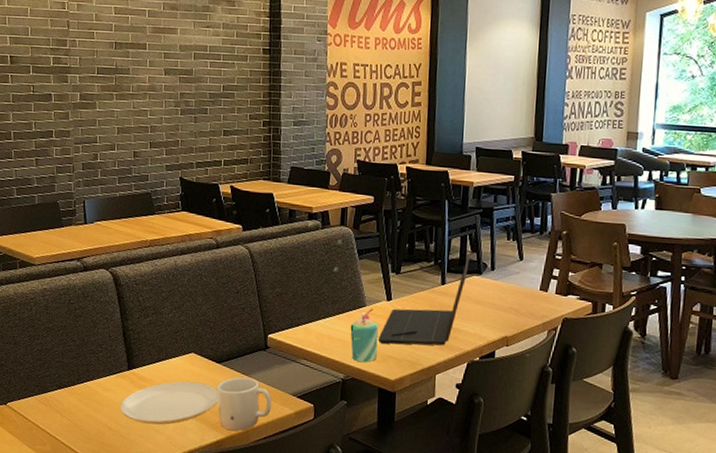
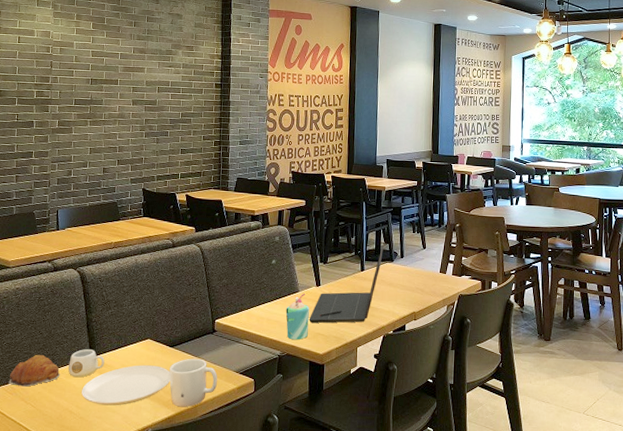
croissant: none [41,363,97,399] -> present [8,354,60,387]
mug: none [105,360,145,392] -> present [68,349,105,378]

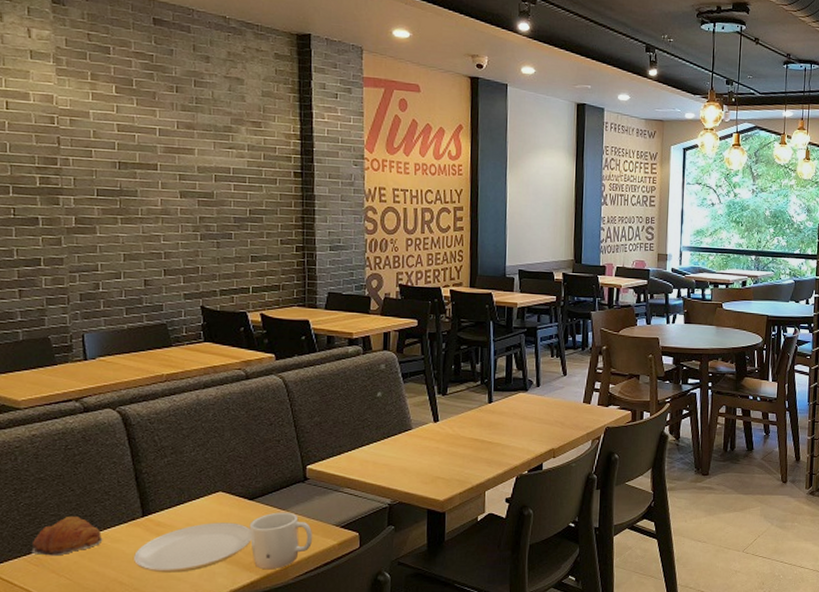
mug: present [68,349,105,378] -> none [114,507,163,542]
milkshake: present [285,293,309,340] -> none [396,430,426,486]
laptop: present [309,245,384,323] -> none [425,372,516,465]

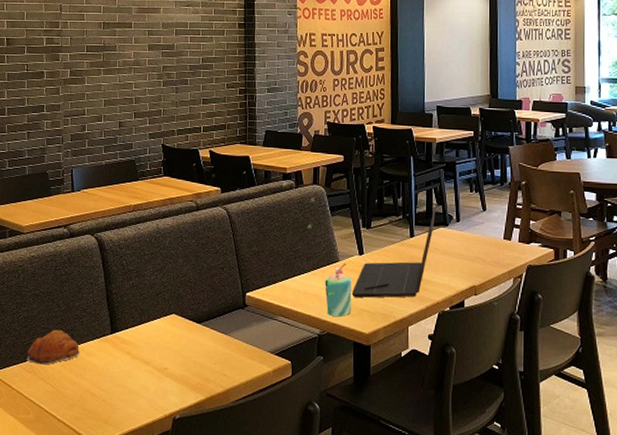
plate: present [134,522,252,573] -> none [103,343,199,388]
mug: present [249,512,313,570] -> none [197,336,251,392]
milkshake: none [396,430,426,486] -> present [325,263,352,317]
laptop: none [425,372,516,465] -> present [351,206,436,298]

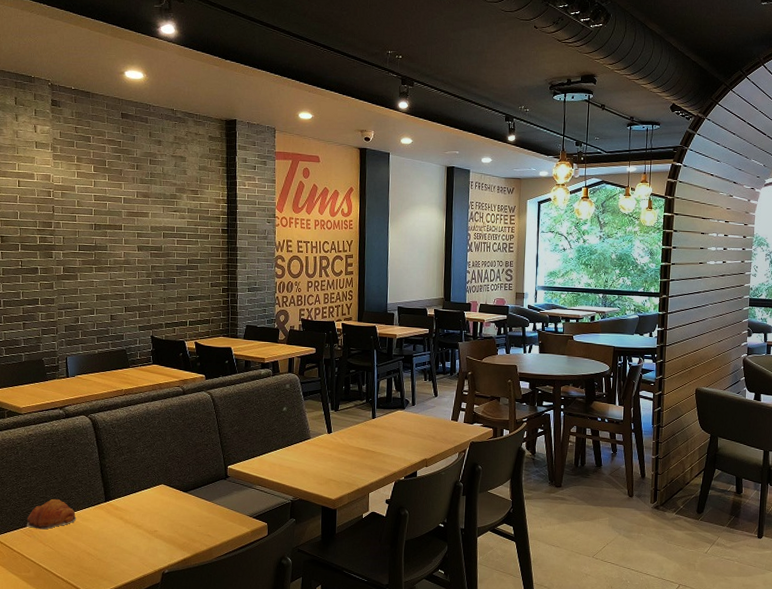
milkshake: present [325,263,352,317] -> none [297,440,321,486]
laptop: present [351,206,436,298] -> none [320,392,395,469]

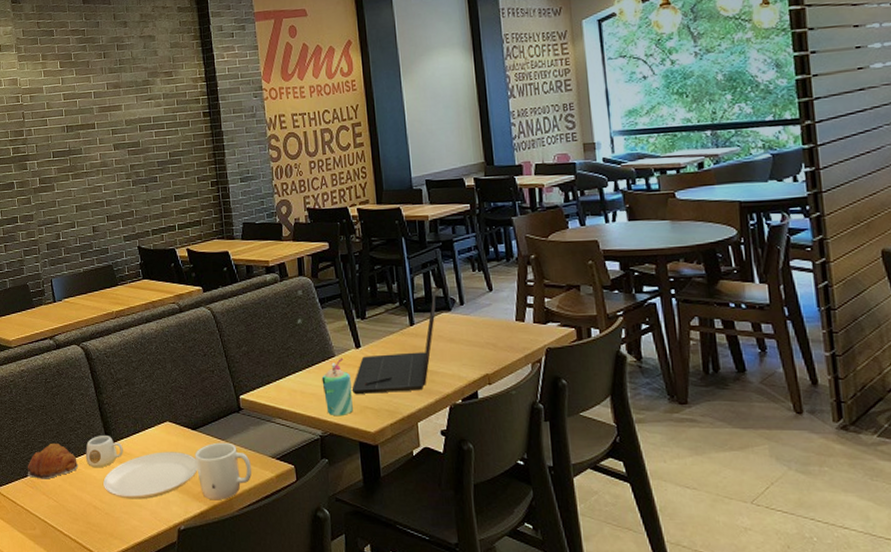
mug: none [84,494,120,521] -> present [85,436,123,468]
plate: none [98,509,185,548] -> present [103,452,198,500]
mug: none [183,503,232,550] -> present [194,442,252,501]
milkshake: none [297,440,321,486] -> present [321,357,353,417]
laptop: none [320,392,395,469] -> present [351,290,436,394]

